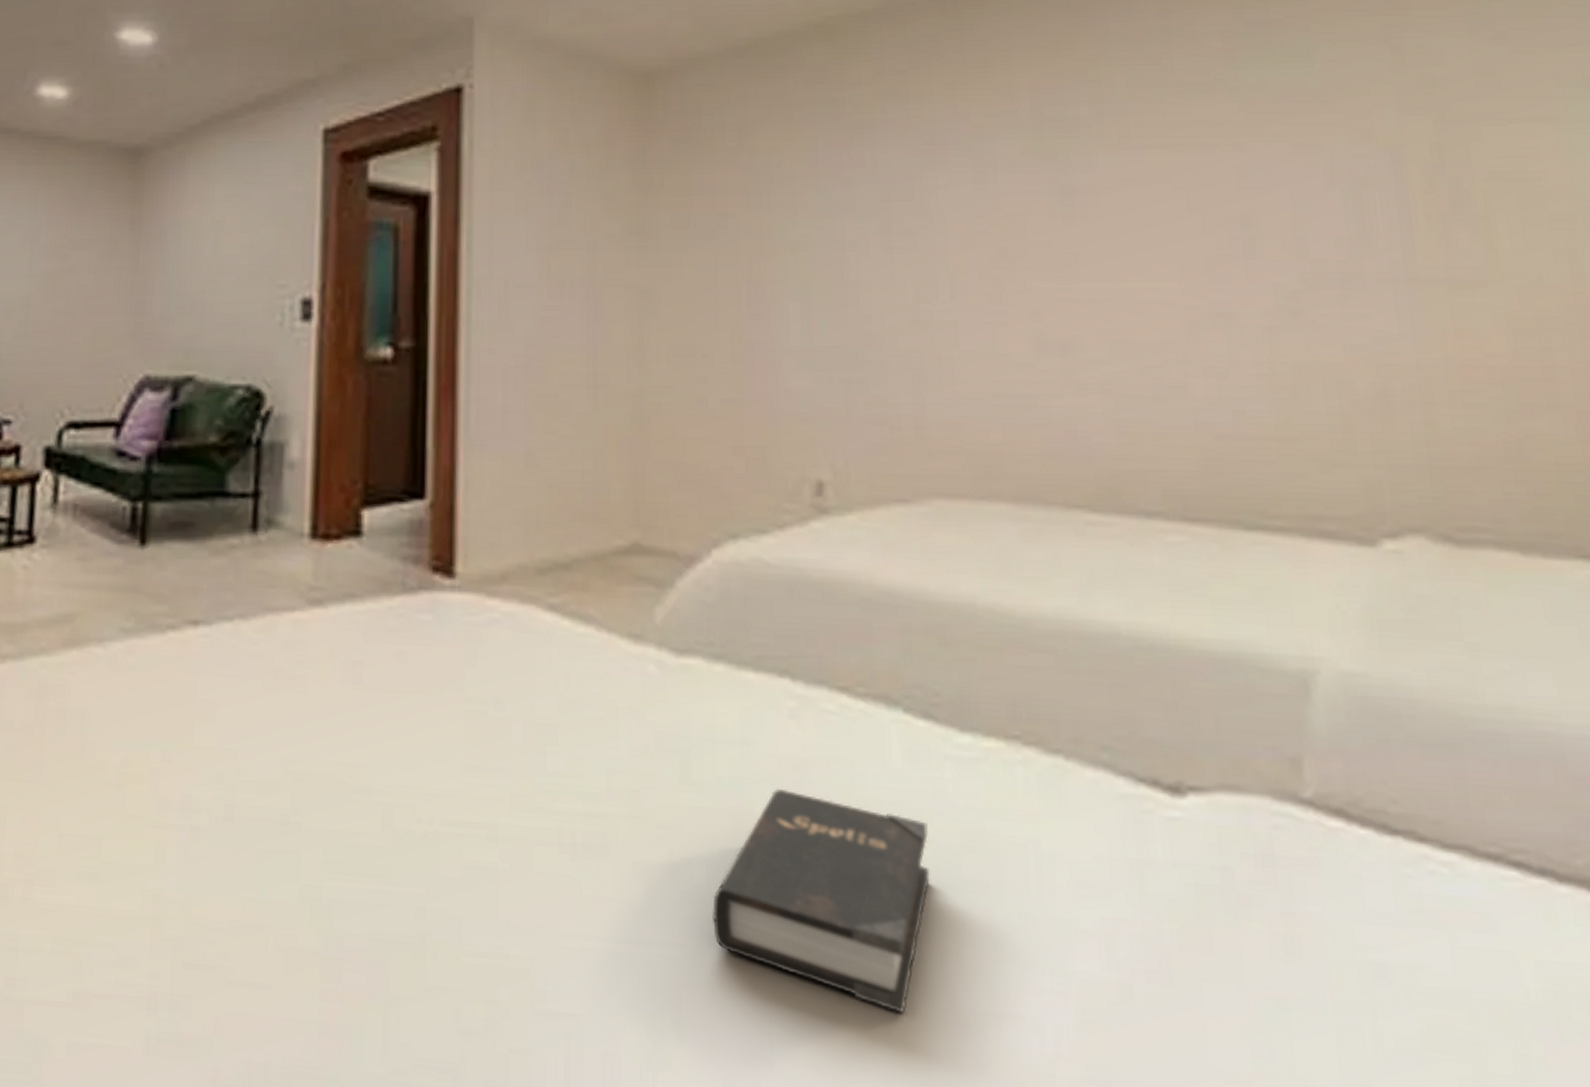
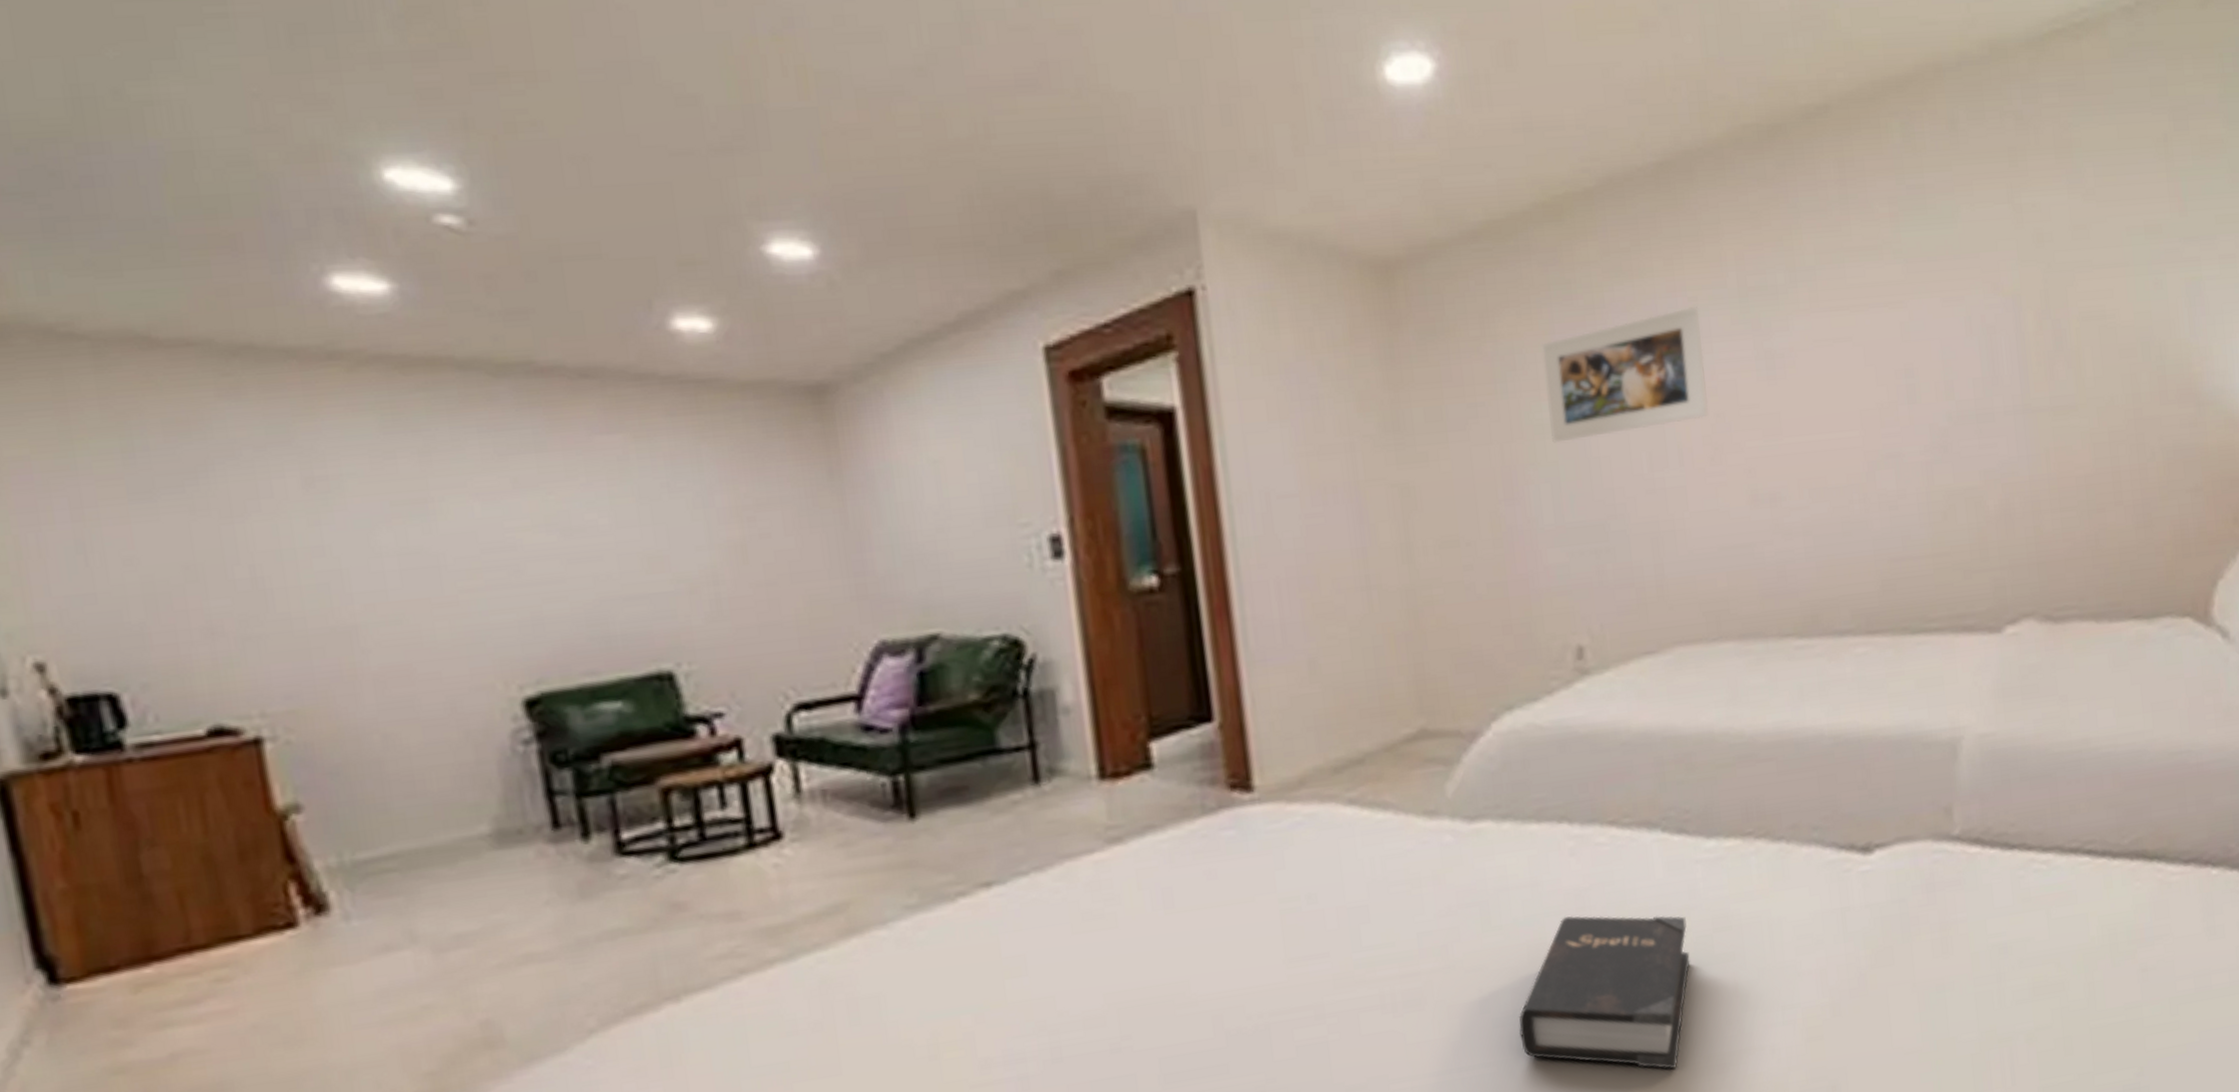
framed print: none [802,133,989,261] -> present [1542,306,1708,443]

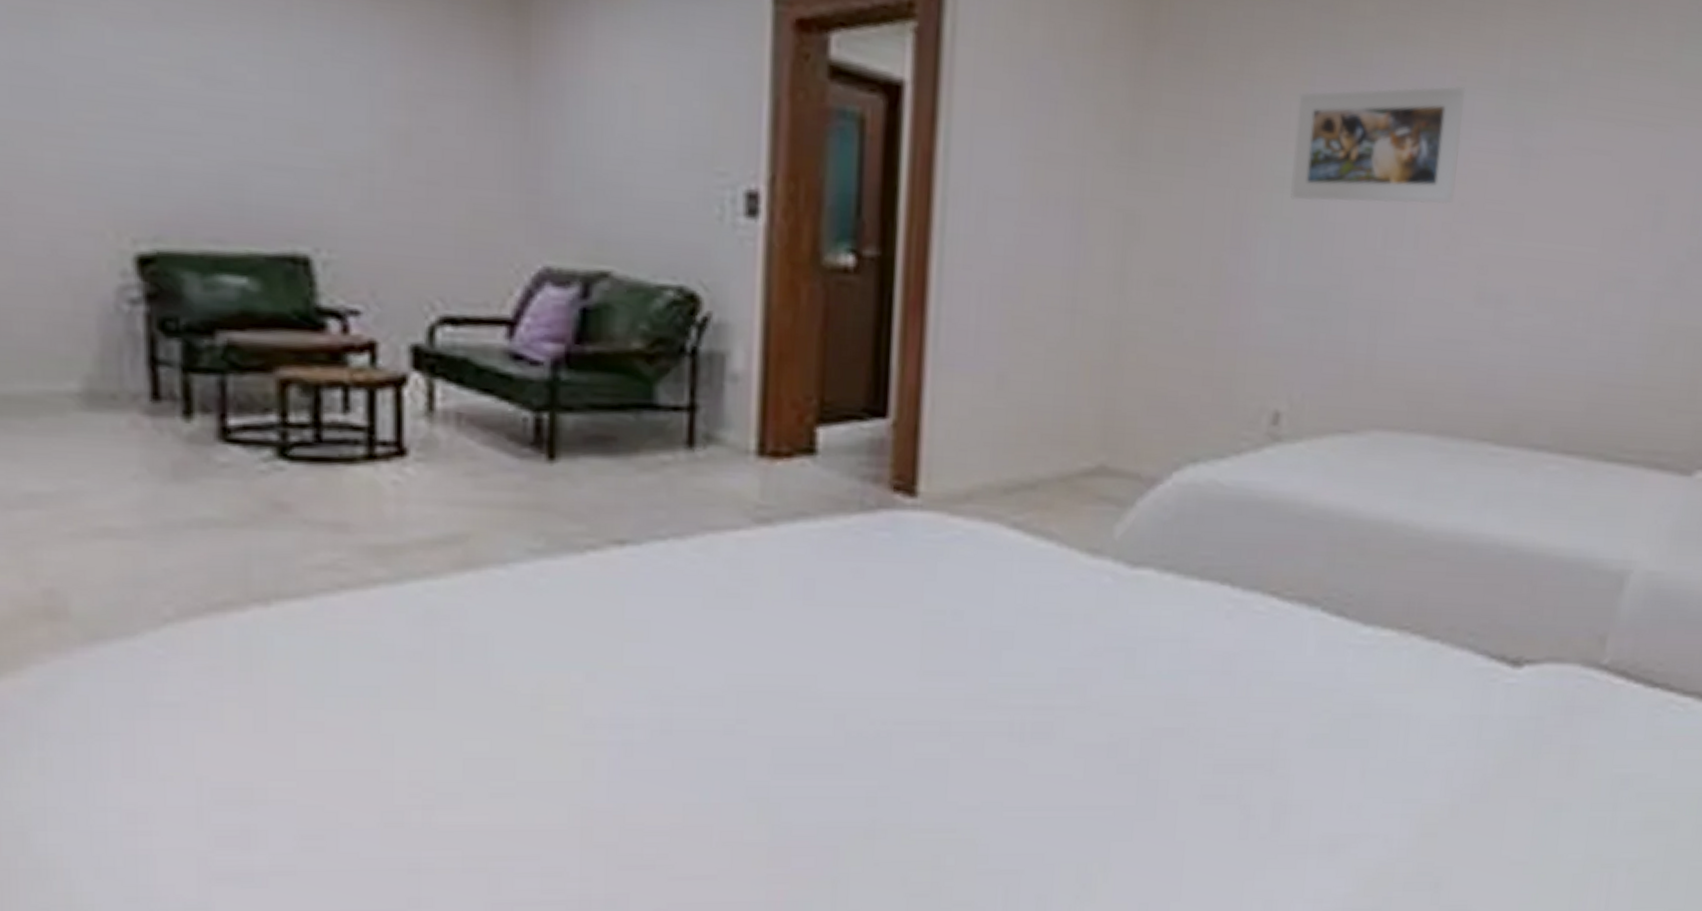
hardback book: present [1519,915,1690,1069] -> none [1142,676,1328,842]

